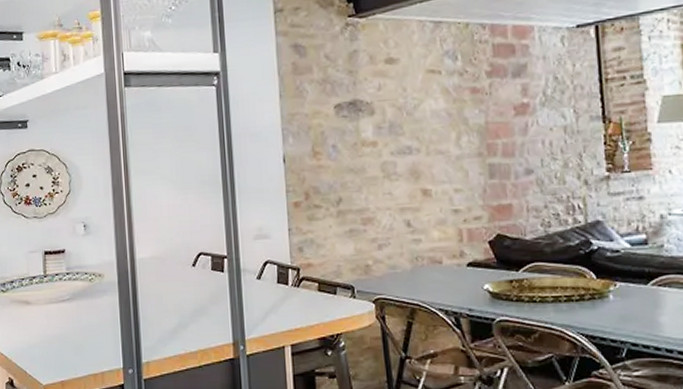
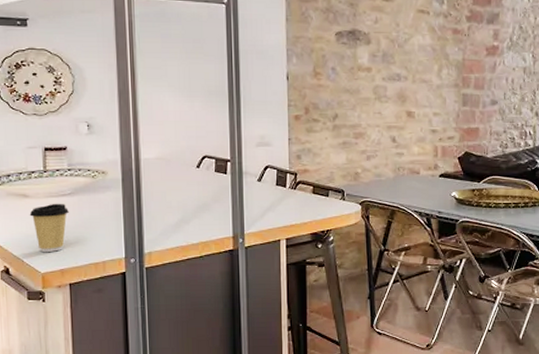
coffee cup: none [31,309,68,362] -> present [29,203,69,252]

